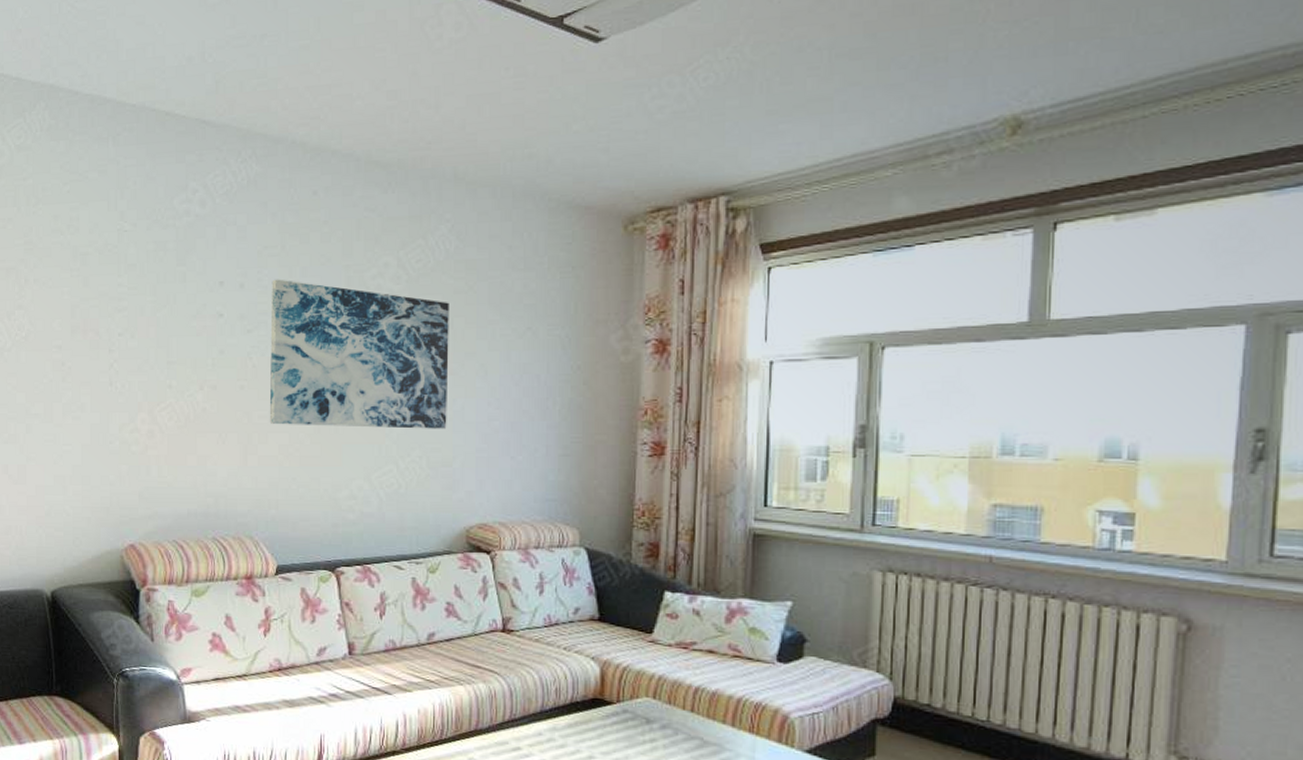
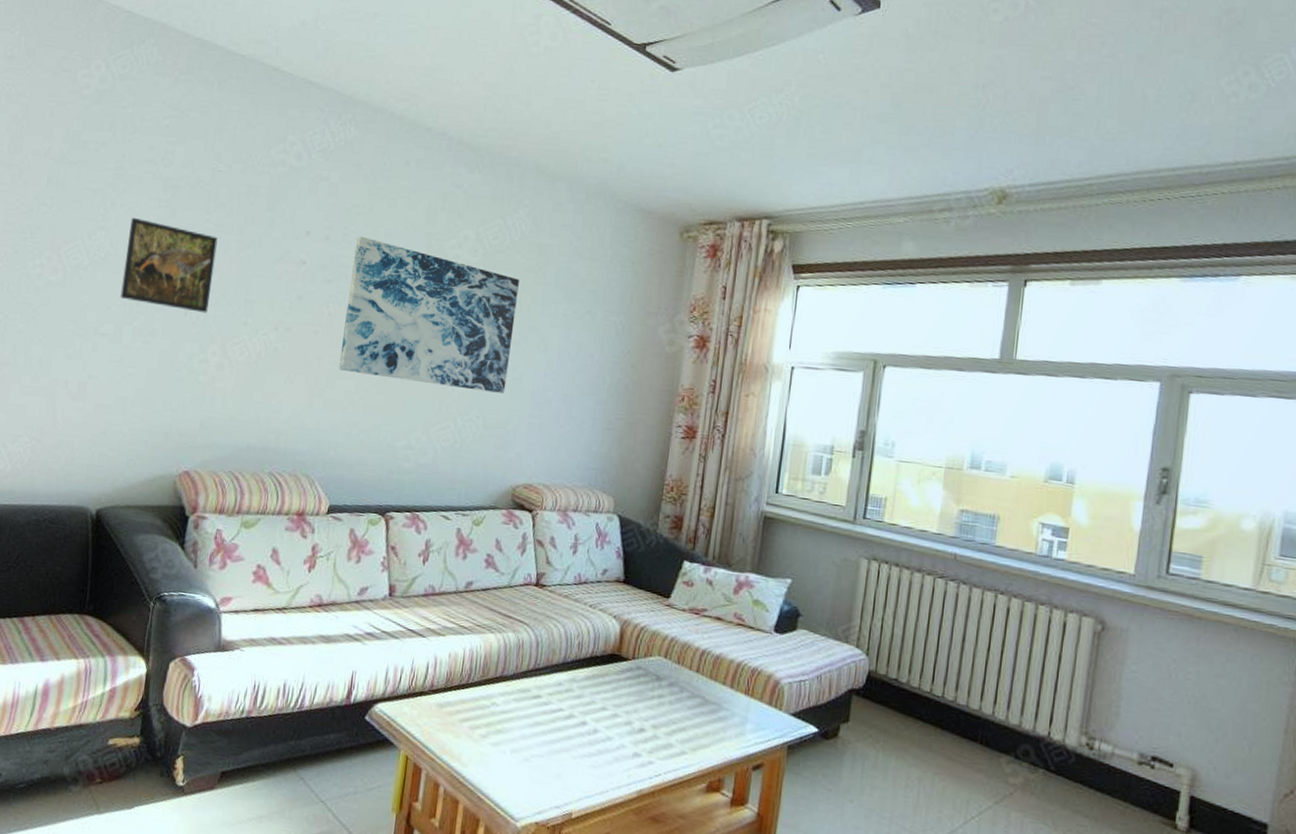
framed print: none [45,291,133,381] -> present [120,217,218,313]

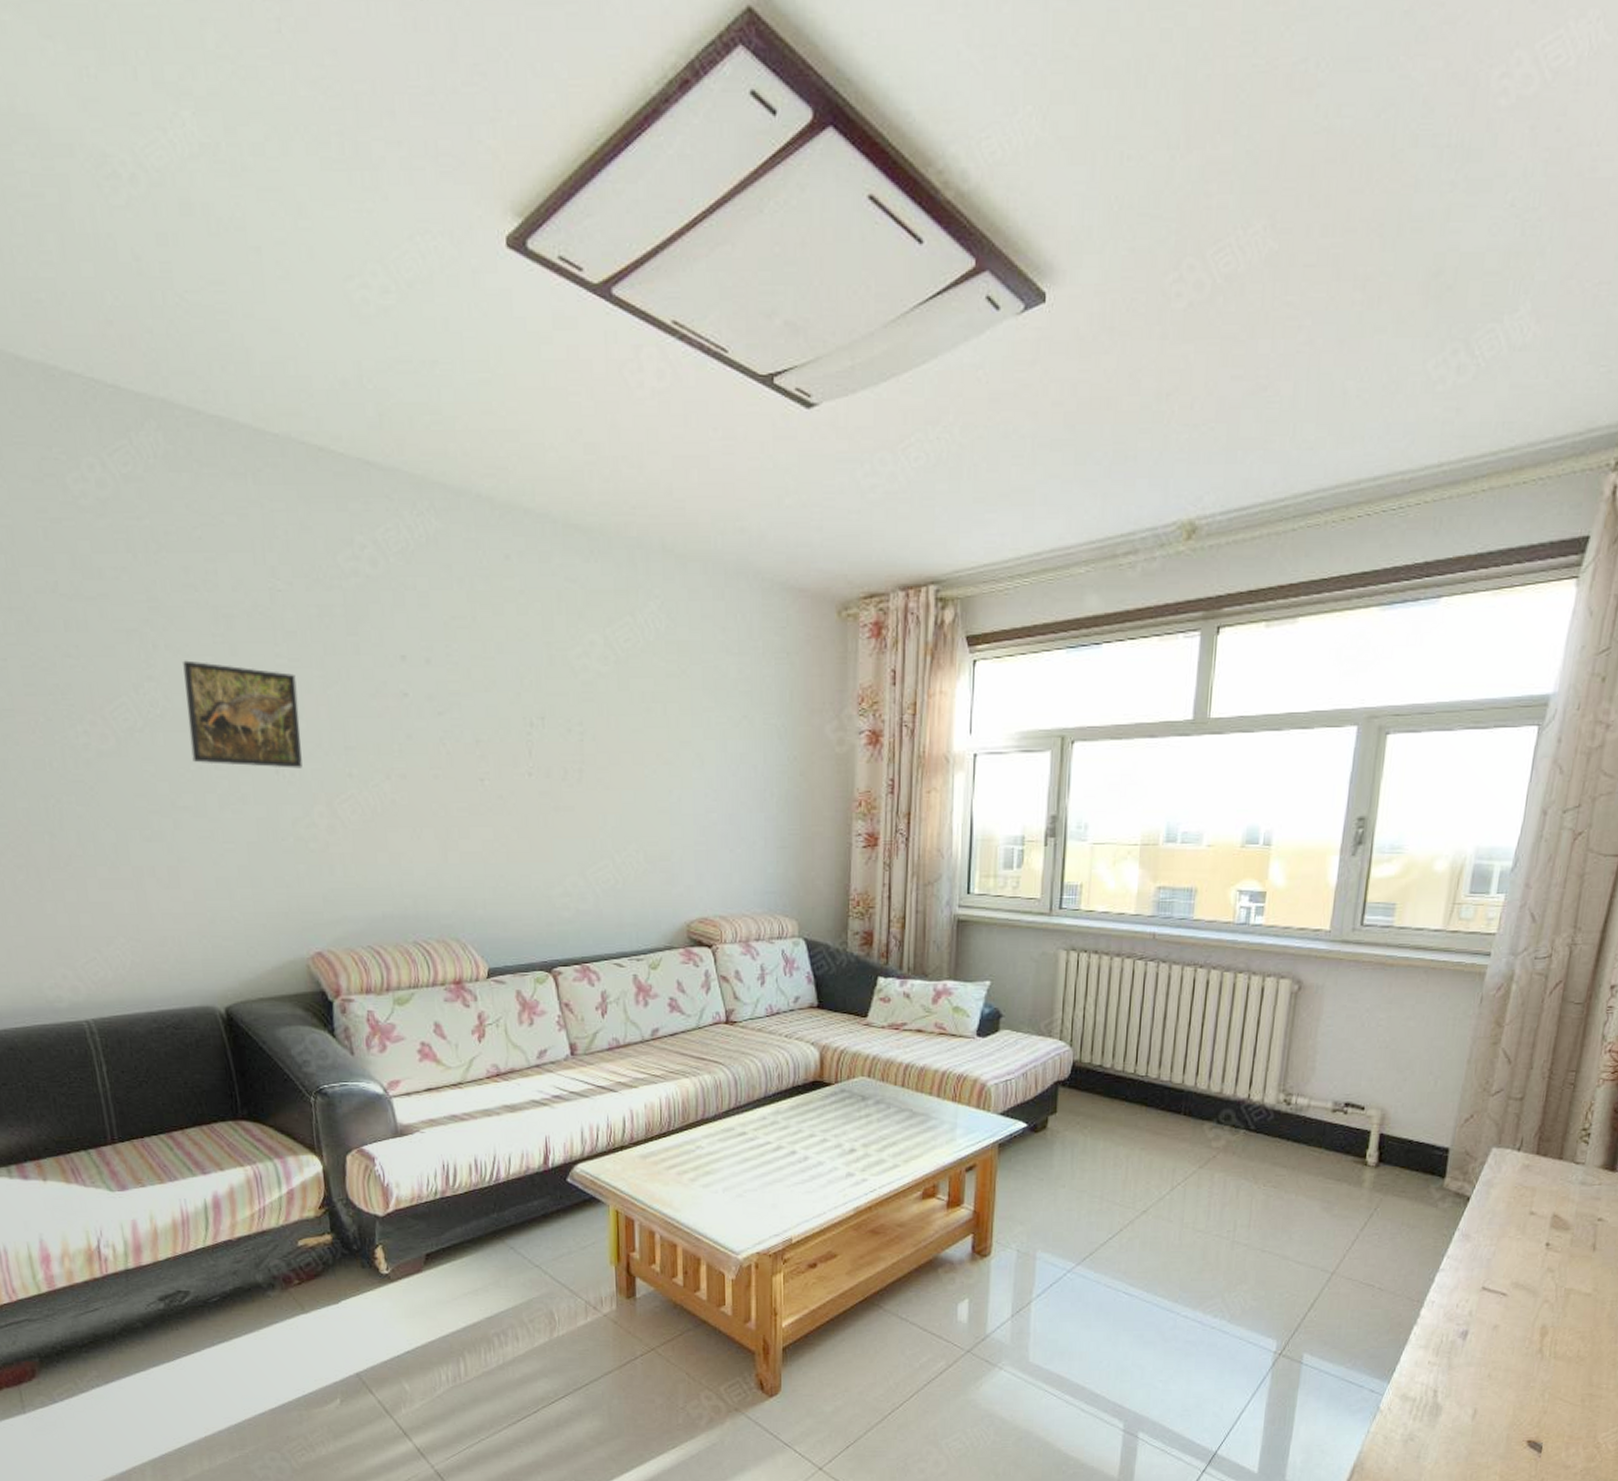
wall art: present [338,236,519,393] -> none [463,655,664,822]

